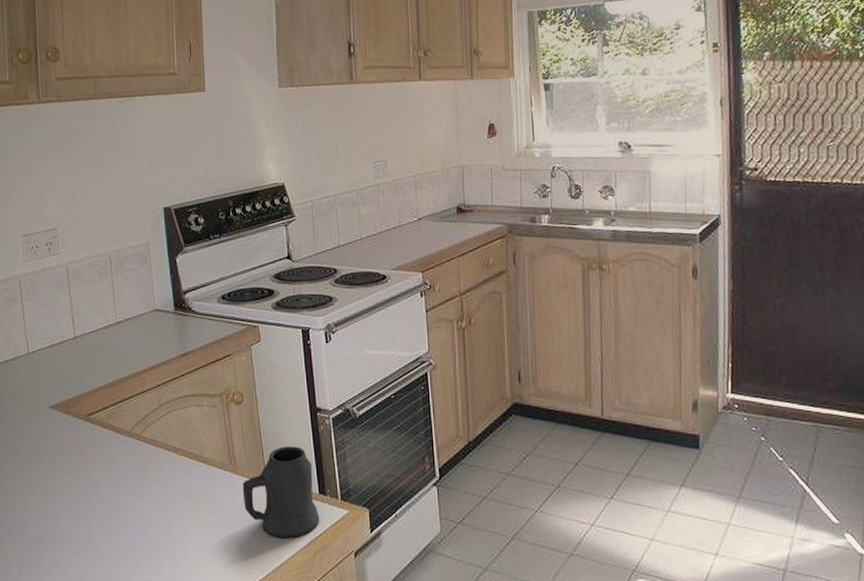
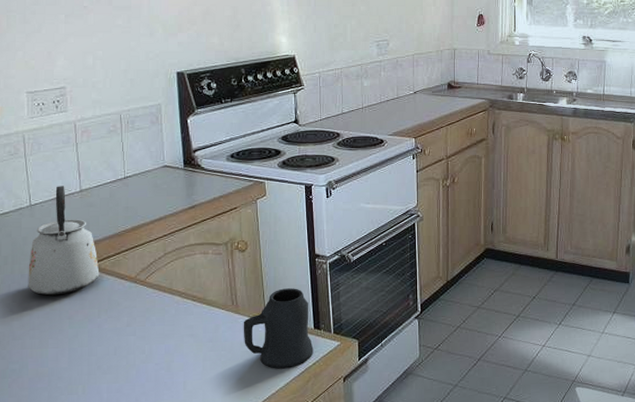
kettle: none [28,332,96,449] -> present [28,186,100,296]

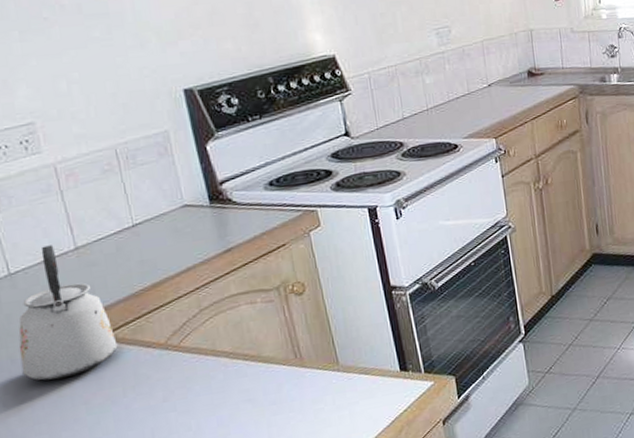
mug: present [243,288,314,369] -> none [311,328,403,423]

